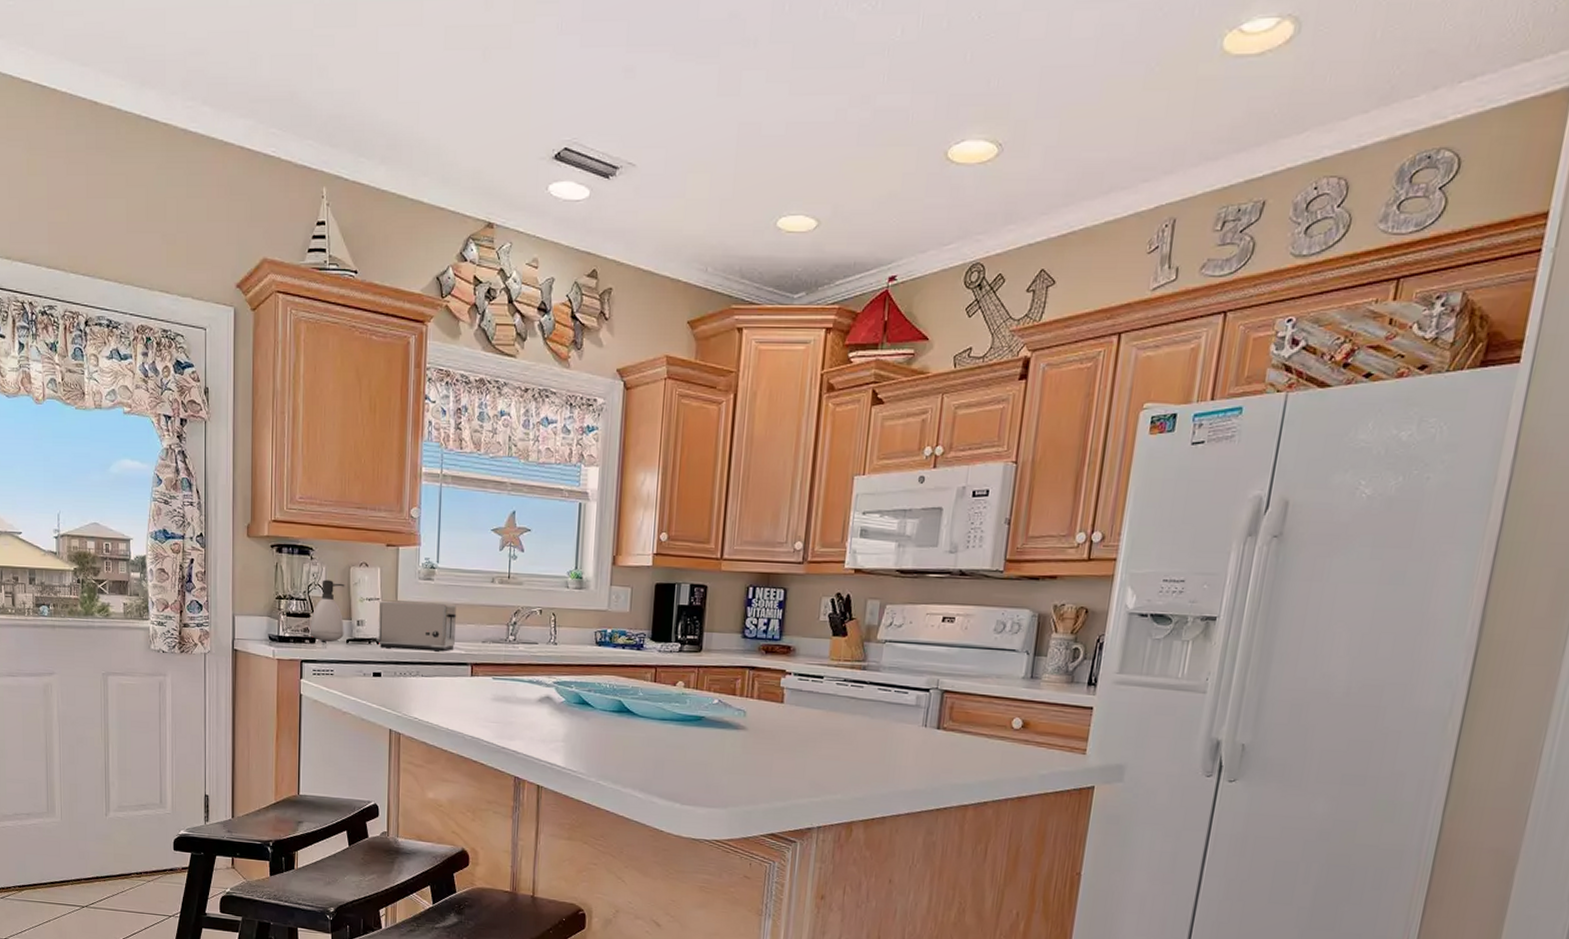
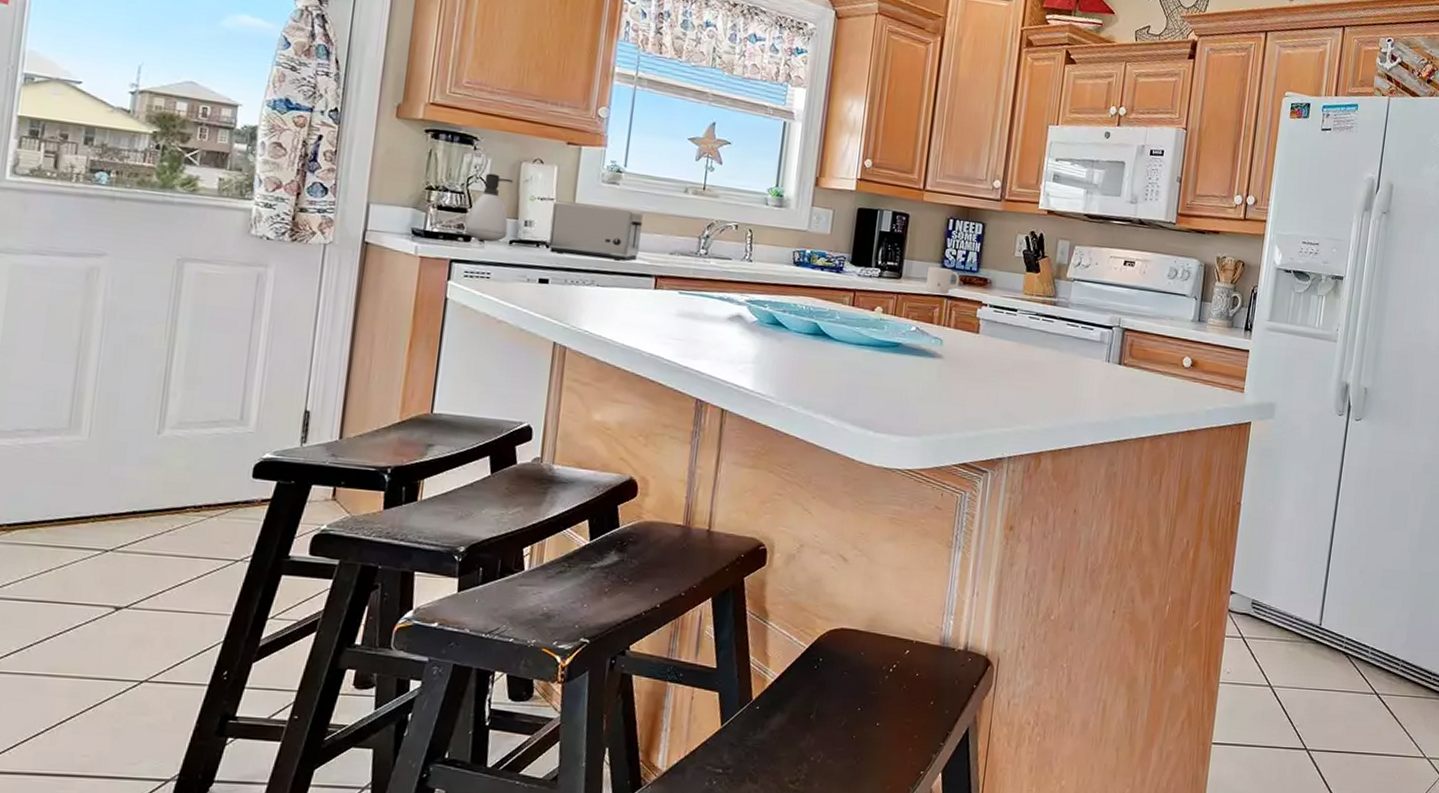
mug: none [726,638,762,665] -> present [925,266,960,295]

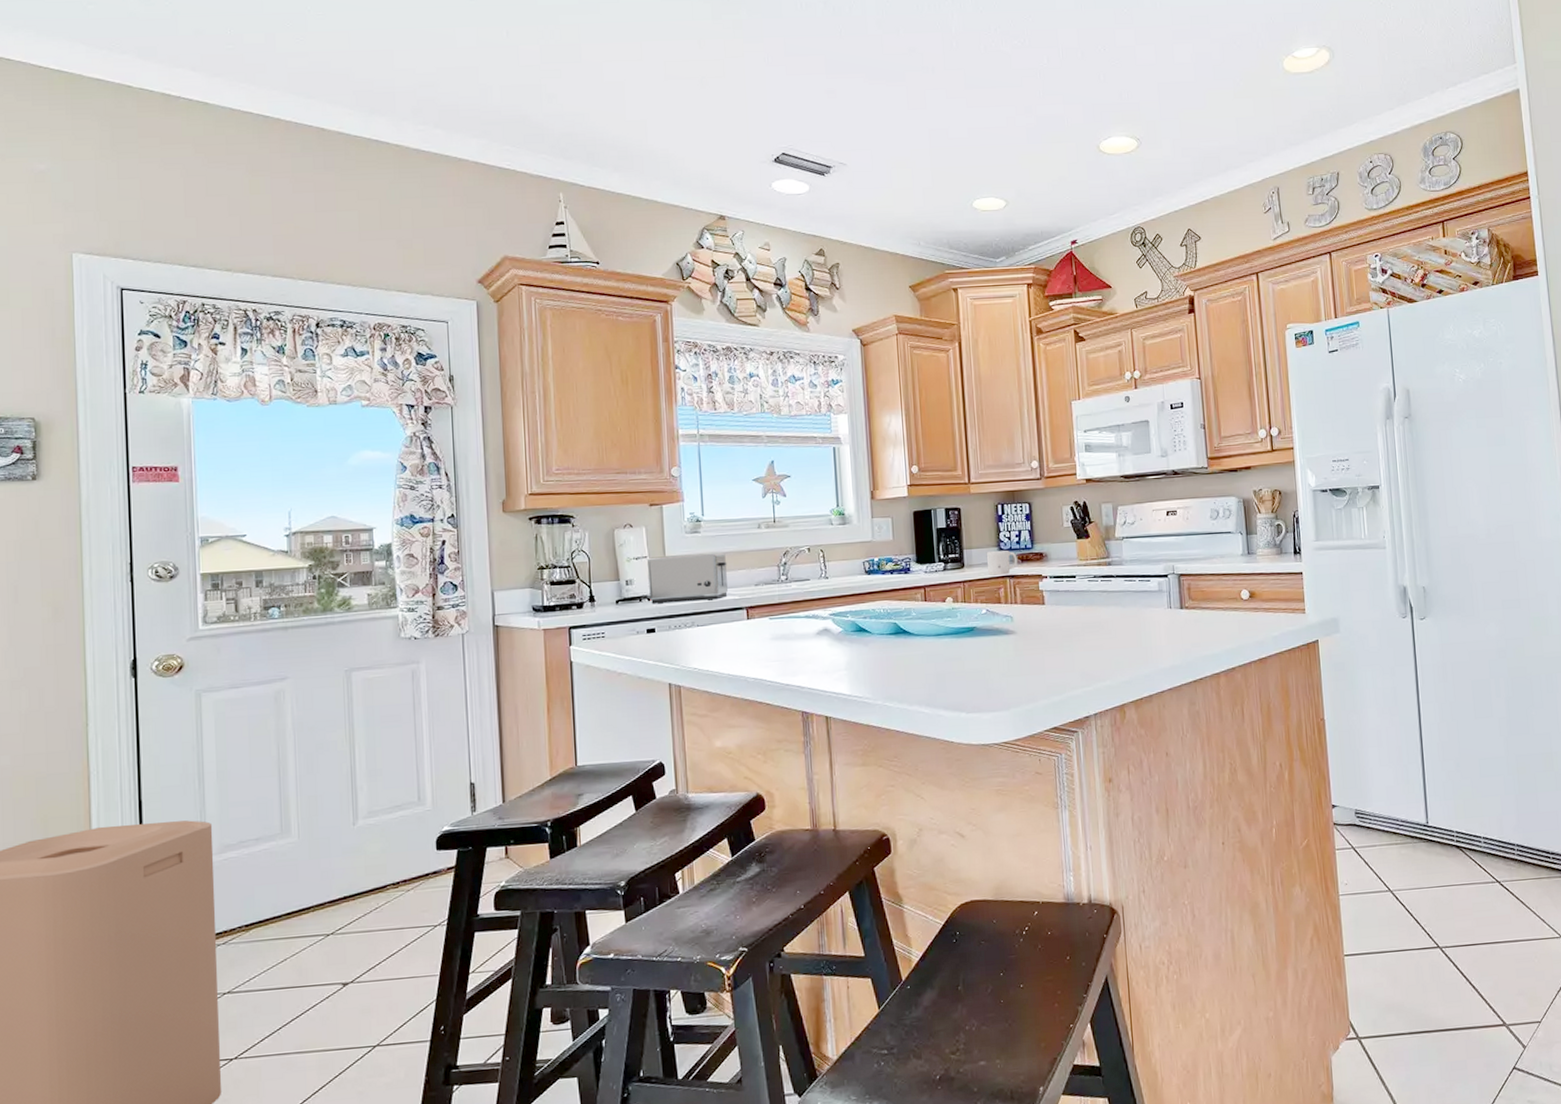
soap dispenser: present [464,173,514,242] -> none [576,544,613,606]

